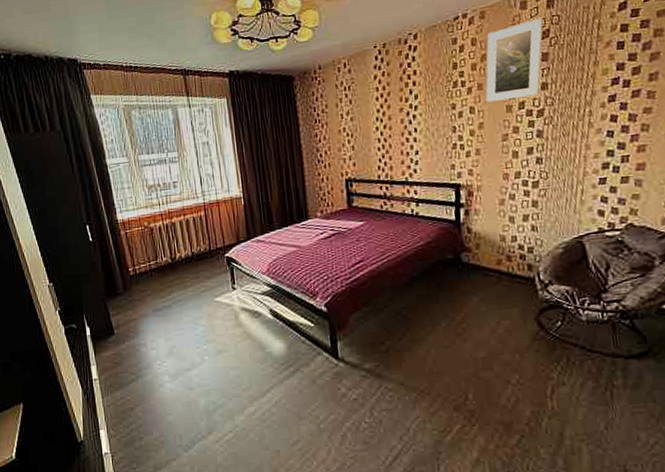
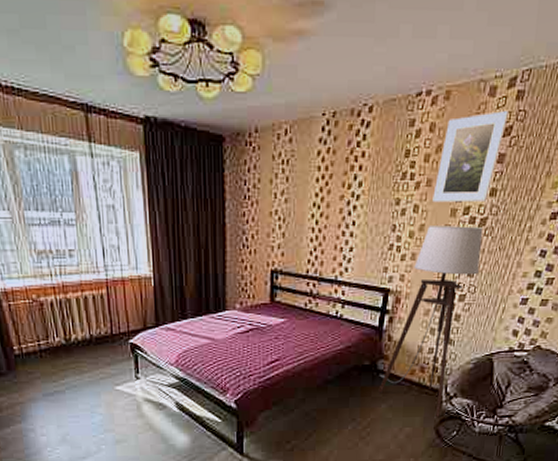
floor lamp: none [466,118,547,308] -> present [378,226,484,418]

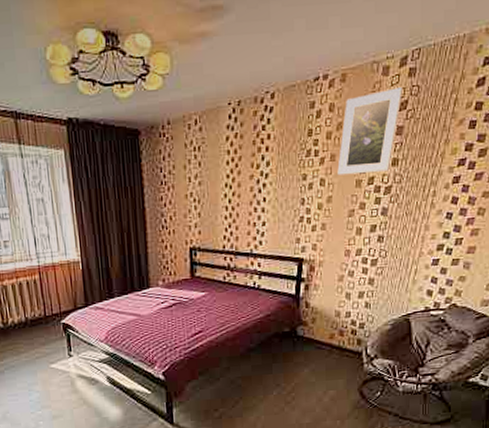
floor lamp: present [378,226,484,418] -> none [300,195,389,380]

